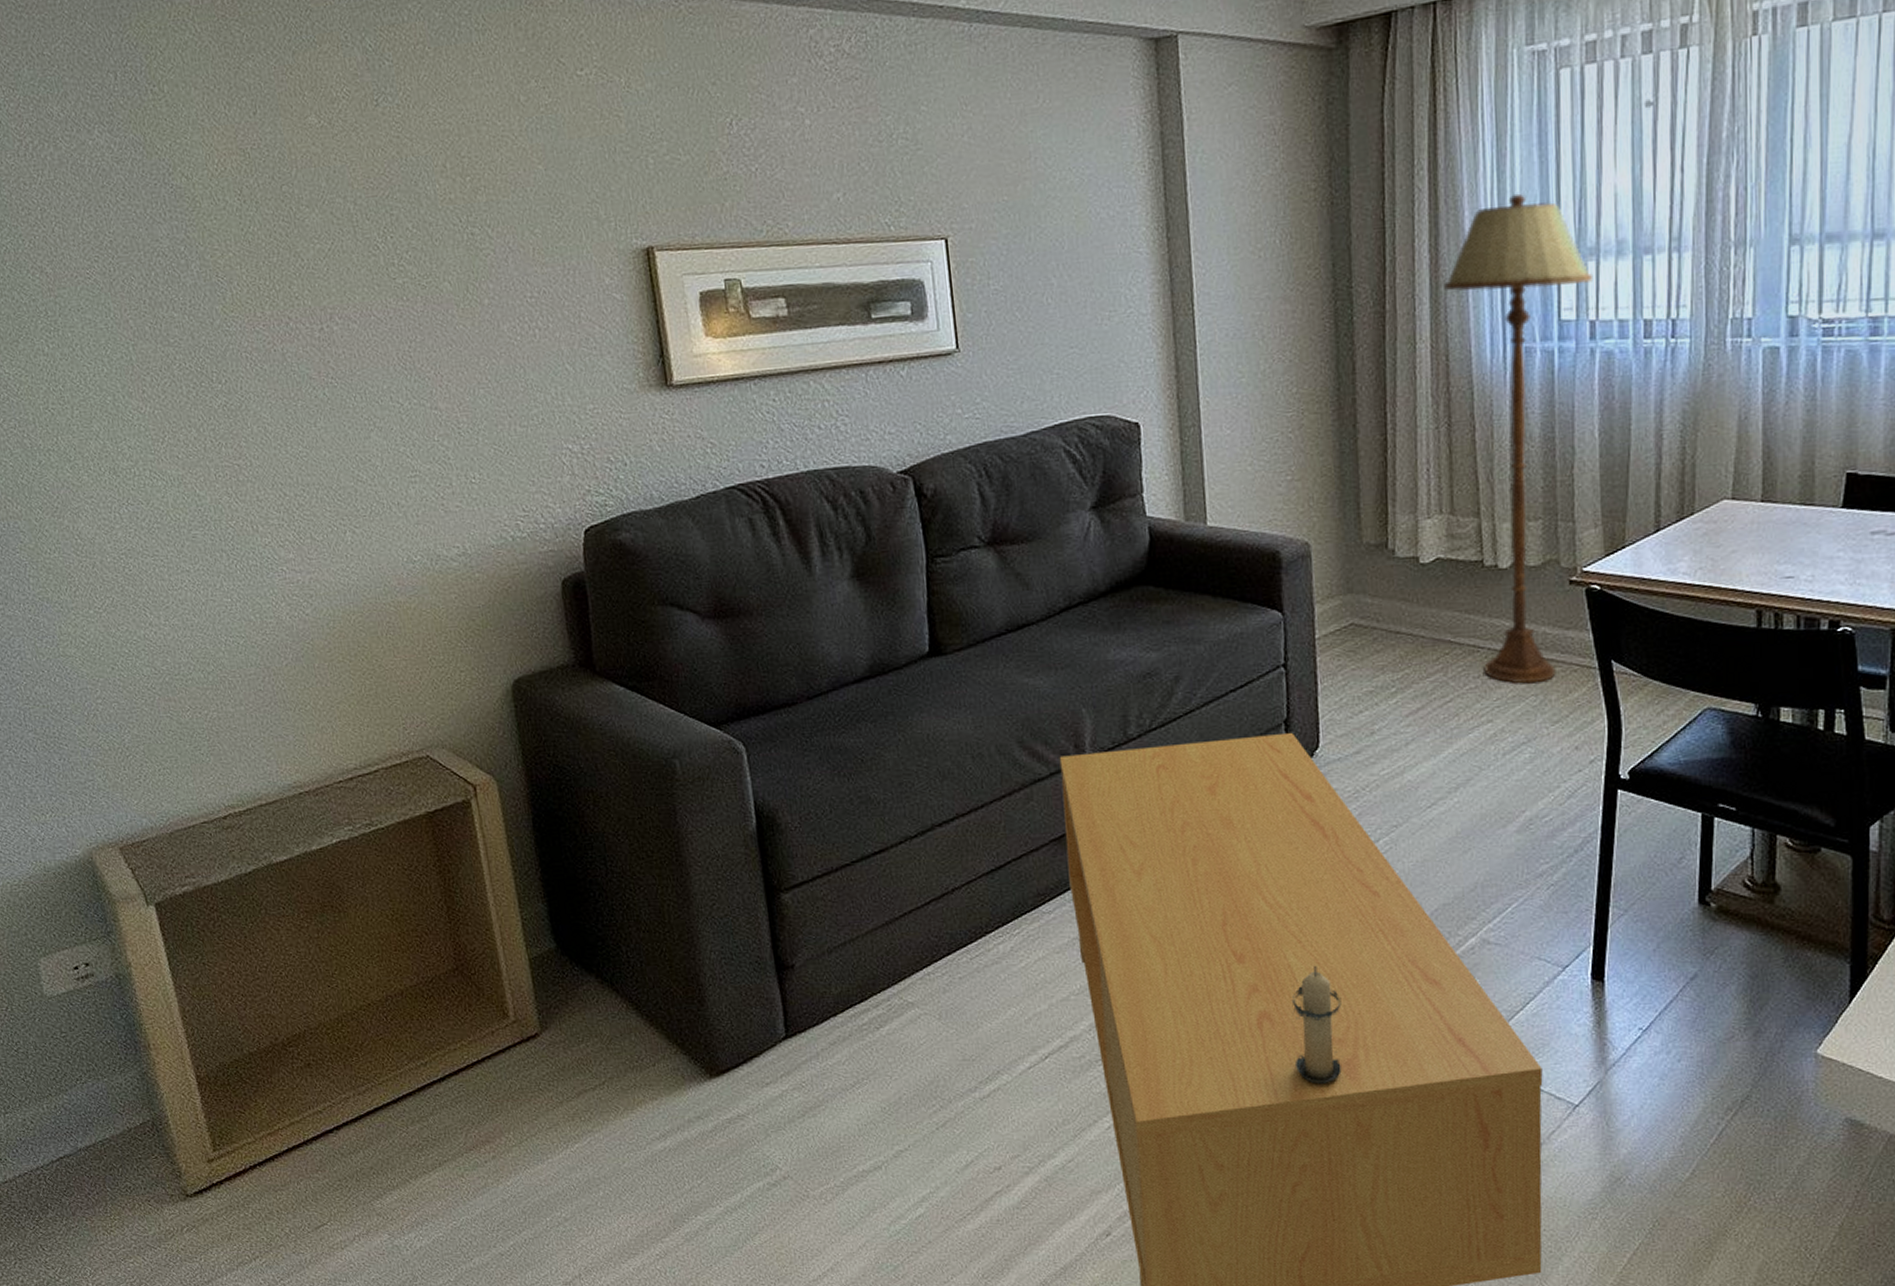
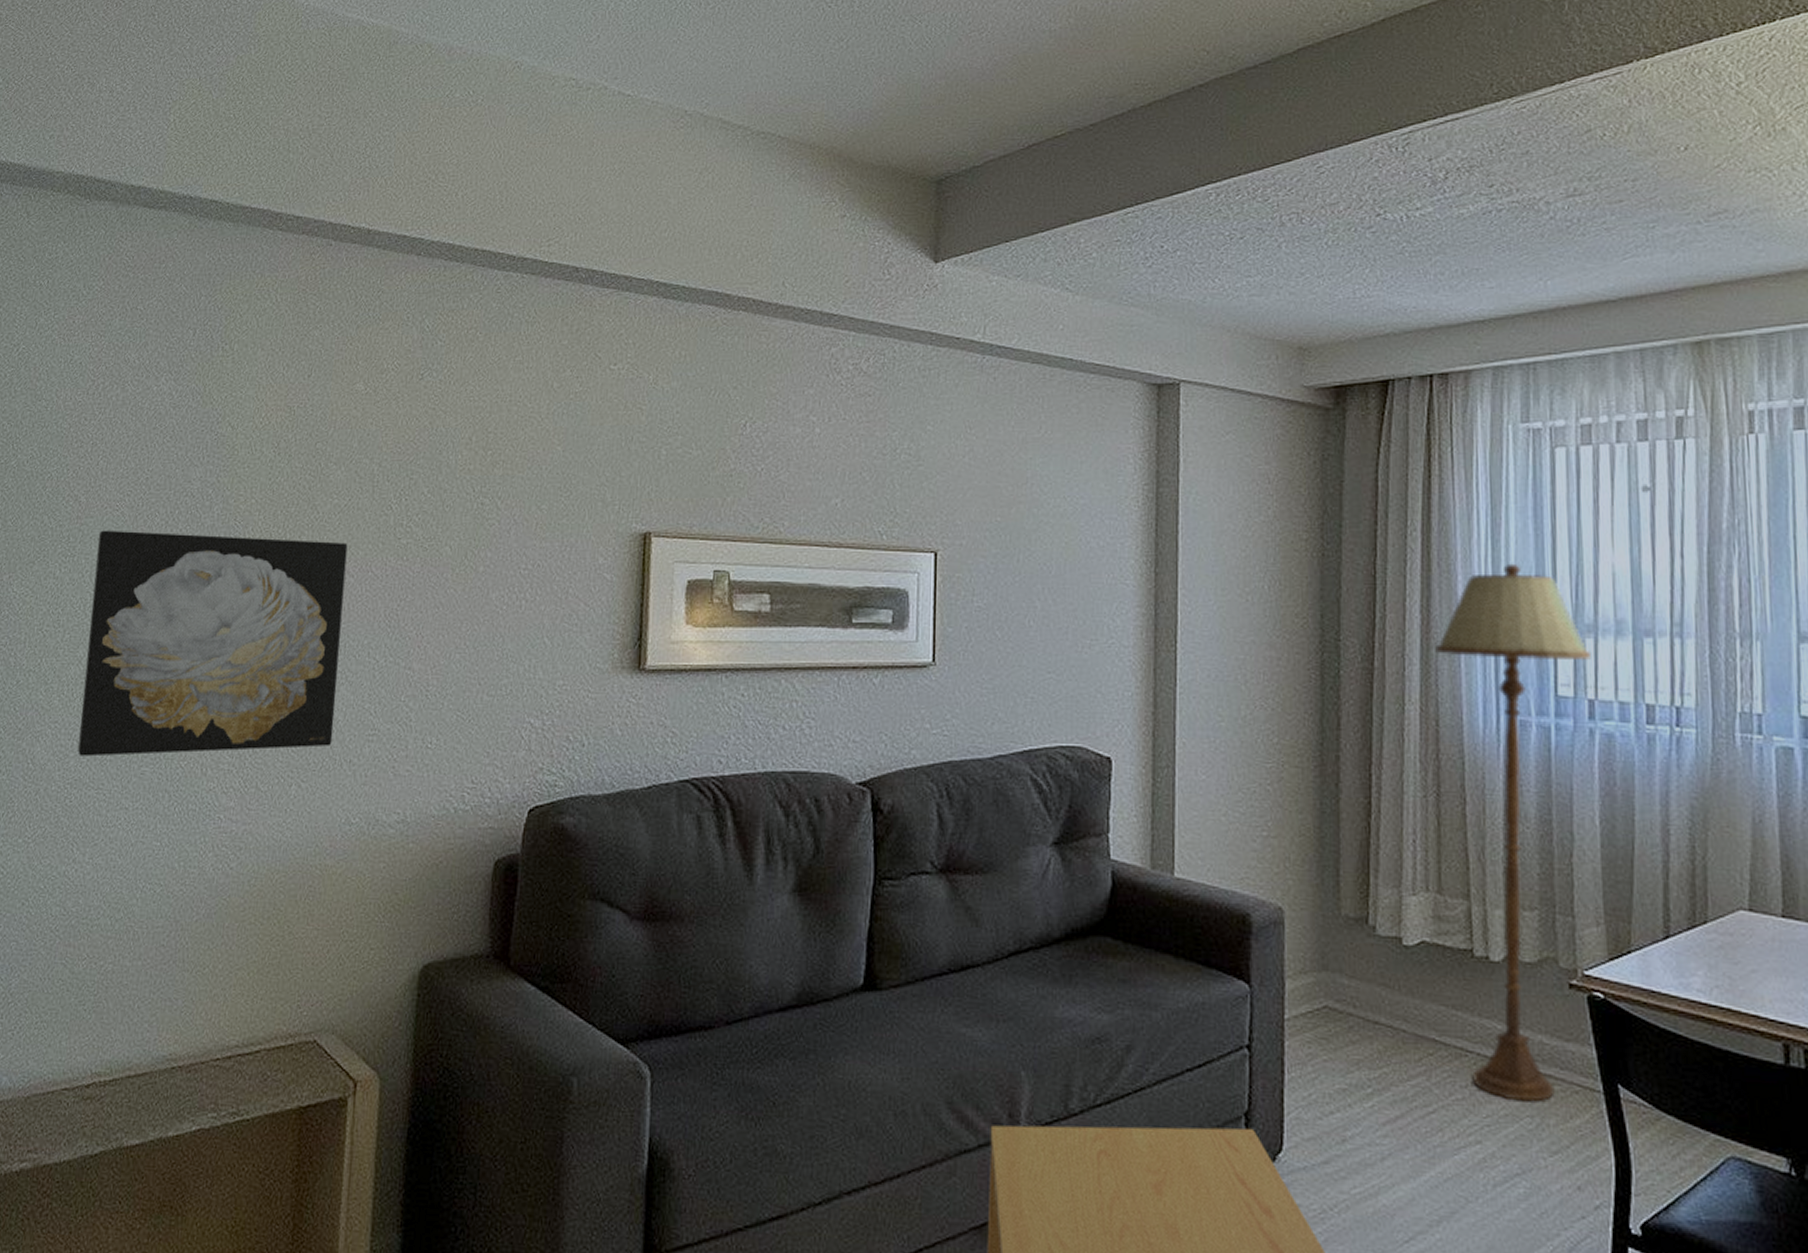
wall art: none [77,288,376,527] -> present [78,530,348,757]

